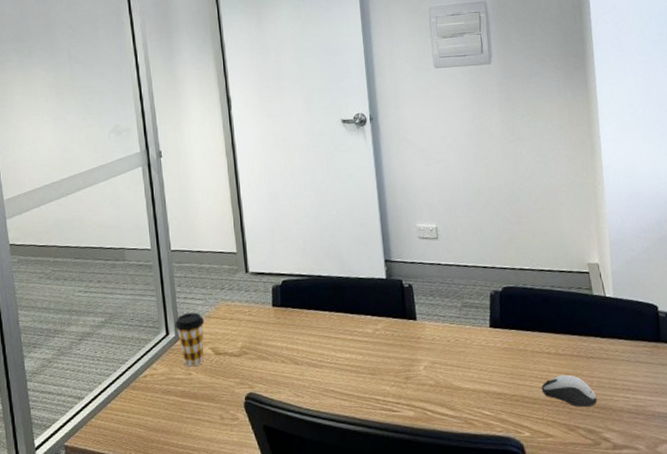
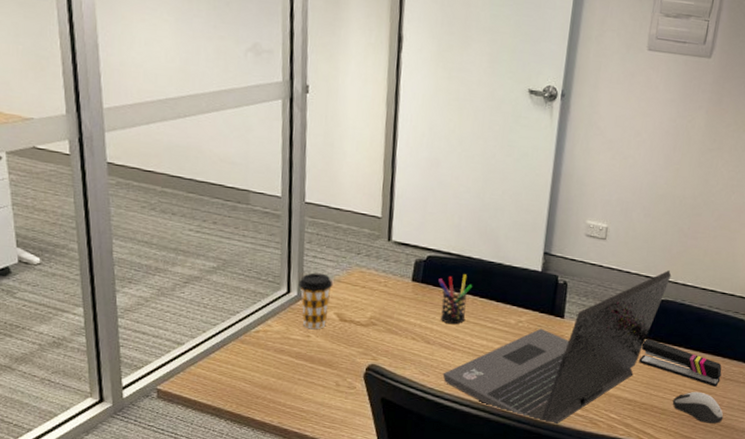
pen holder: none [296,292,327,343] -> present [438,274,473,325]
laptop: none [315,258,507,431] -> present [442,270,672,426]
stapler: none [497,327,583,367] -> present [639,338,722,387]

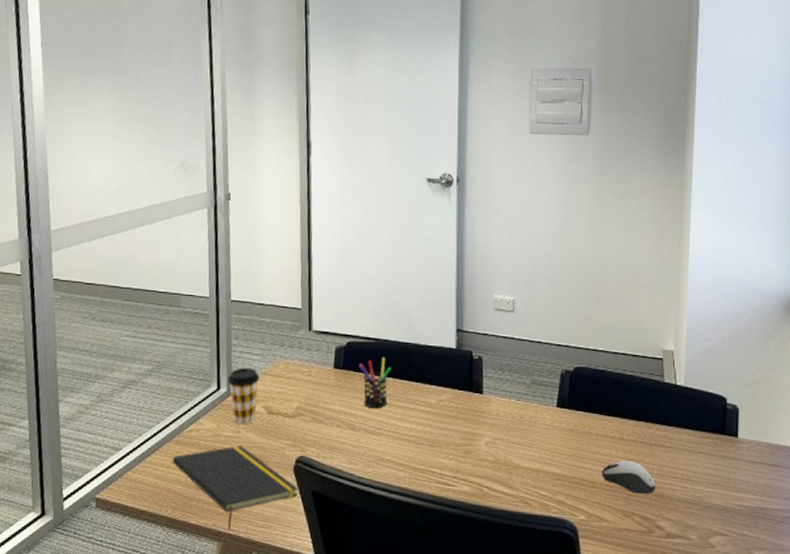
notepad: none [237,349,367,428] -> present [172,445,298,530]
laptop: present [442,270,672,426] -> none [370,337,582,508]
stapler: present [639,338,722,387] -> none [562,408,647,454]

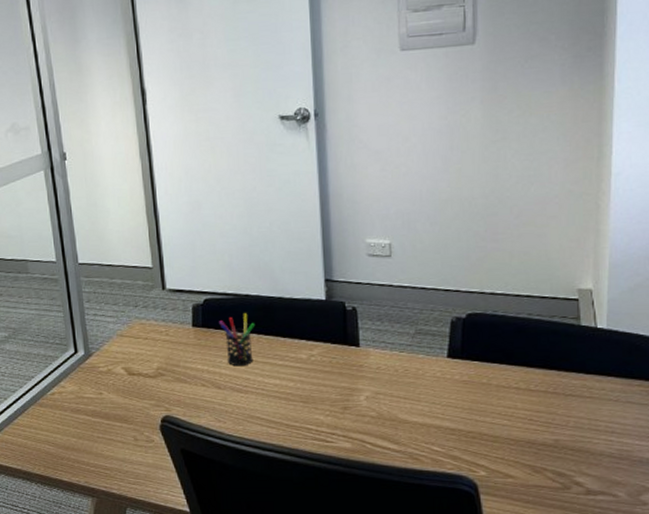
notepad: present [172,445,298,530] -> none [38,406,167,486]
coffee cup: present [227,367,260,425] -> none [84,330,117,387]
computer mouse: present [601,460,656,494] -> none [504,412,573,448]

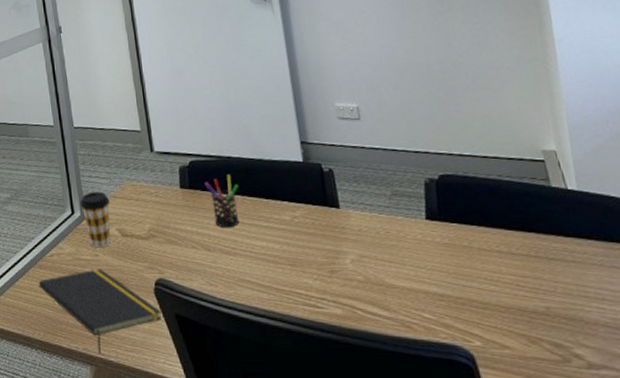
notepad: none [38,406,167,486] -> present [38,269,162,354]
coffee cup: none [84,330,117,387] -> present [80,191,110,248]

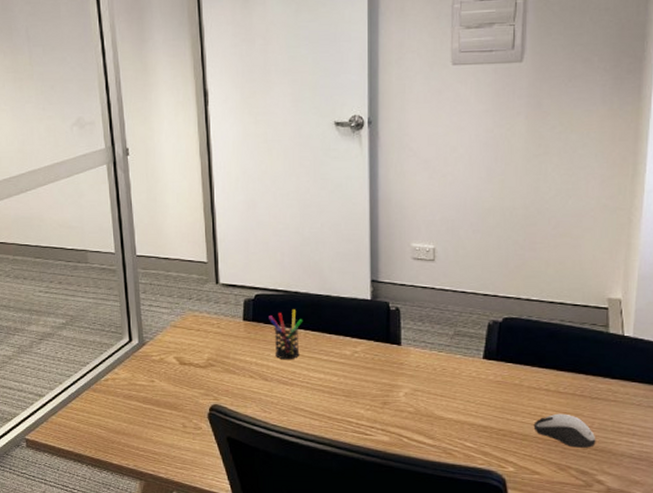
notepad: present [38,269,162,354] -> none [91,394,213,470]
coffee cup: present [80,191,110,248] -> none [138,320,170,375]
computer mouse: none [492,277,565,316] -> present [533,413,596,448]

